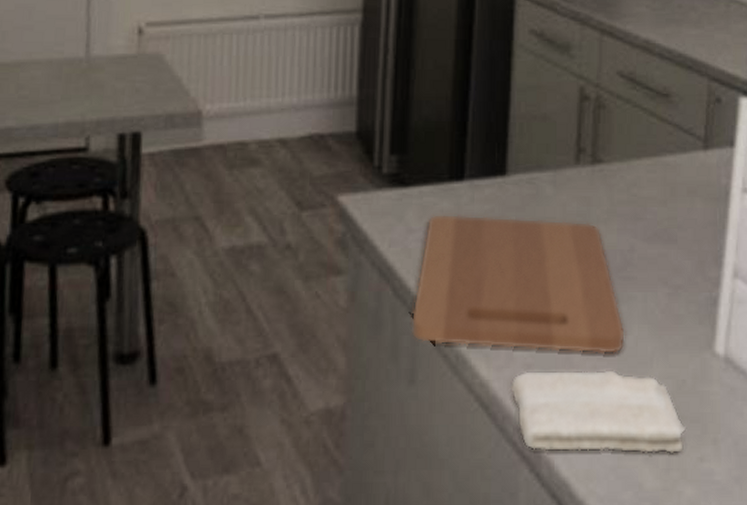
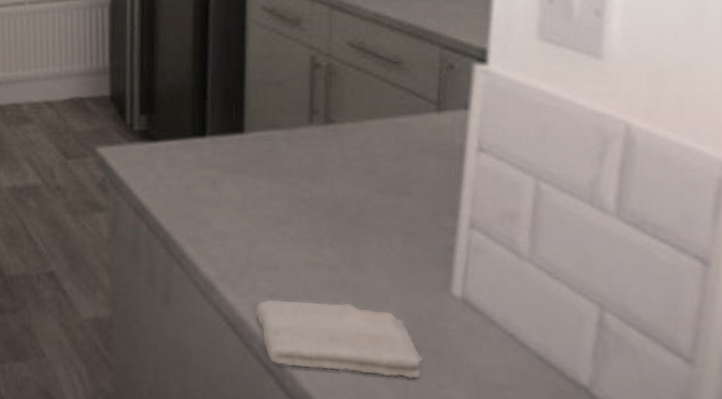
cutting board: present [411,213,625,353] -> none [164,164,361,289]

